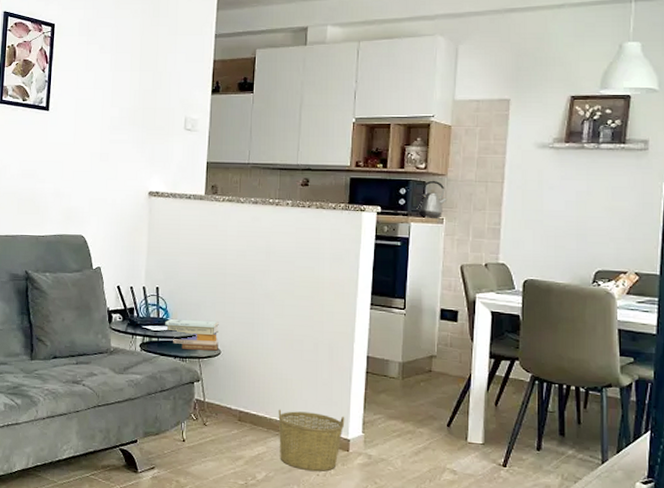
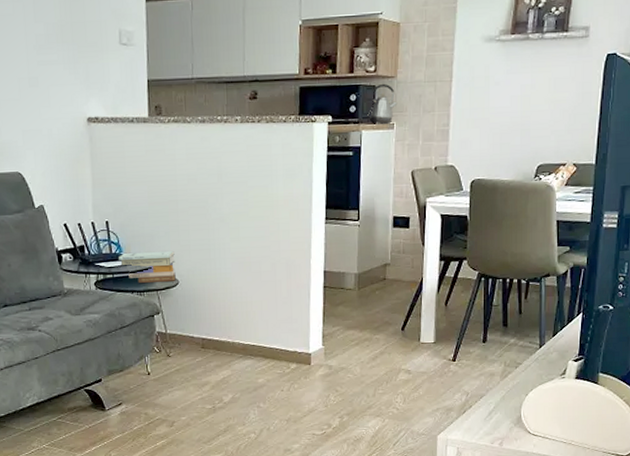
basket: present [278,409,345,472] -> none [240,331,306,387]

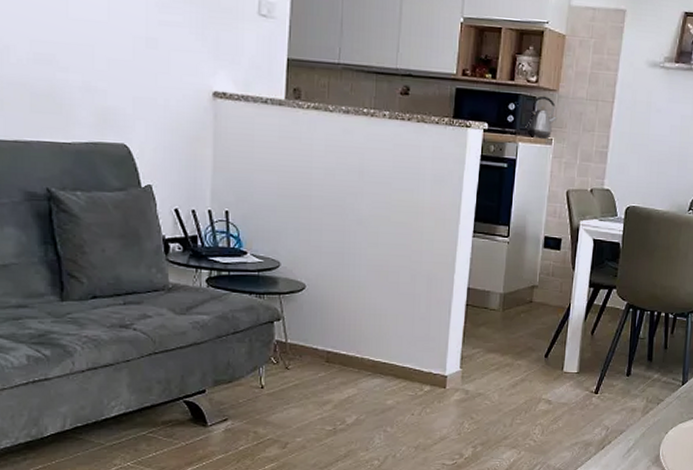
books: present [119,250,176,283] -> none [237,248,303,285]

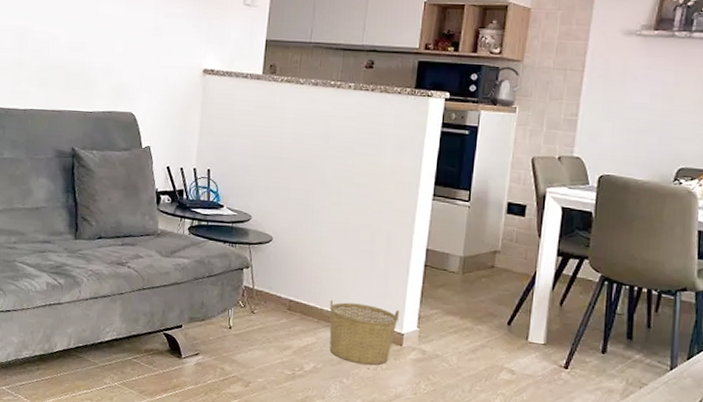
basket: none [370,347,443,410] -> present [329,299,400,365]

